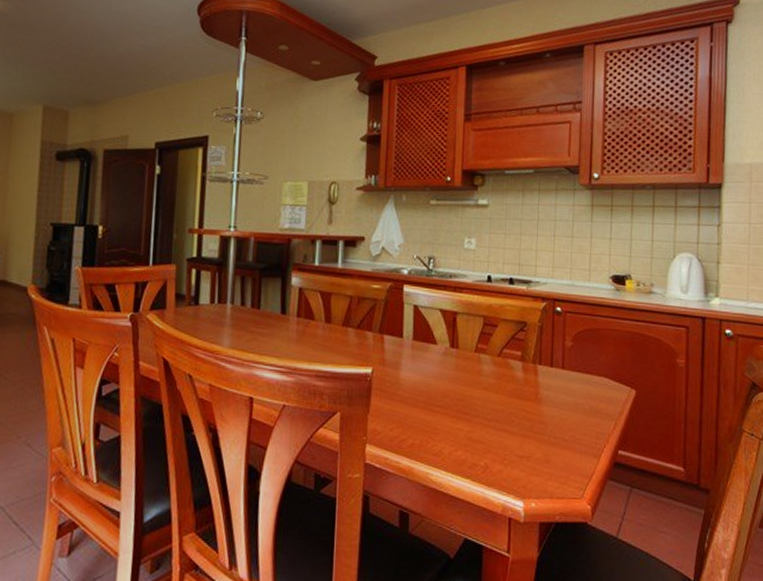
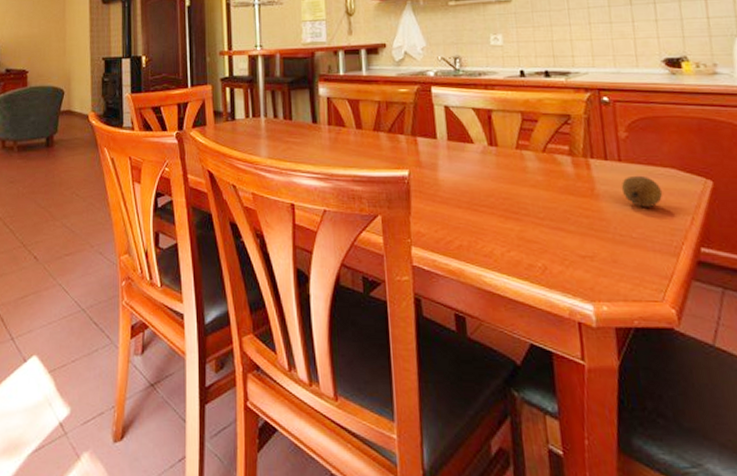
fruit: none [561,382,595,412] -> present [621,175,663,207]

